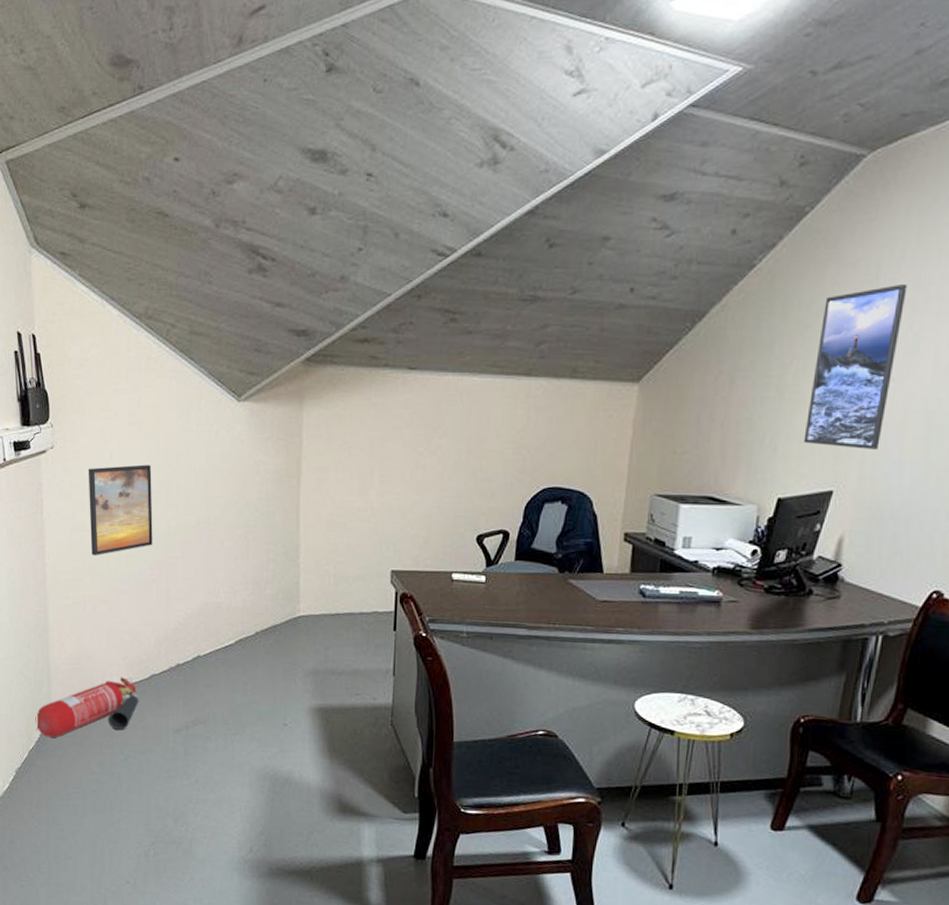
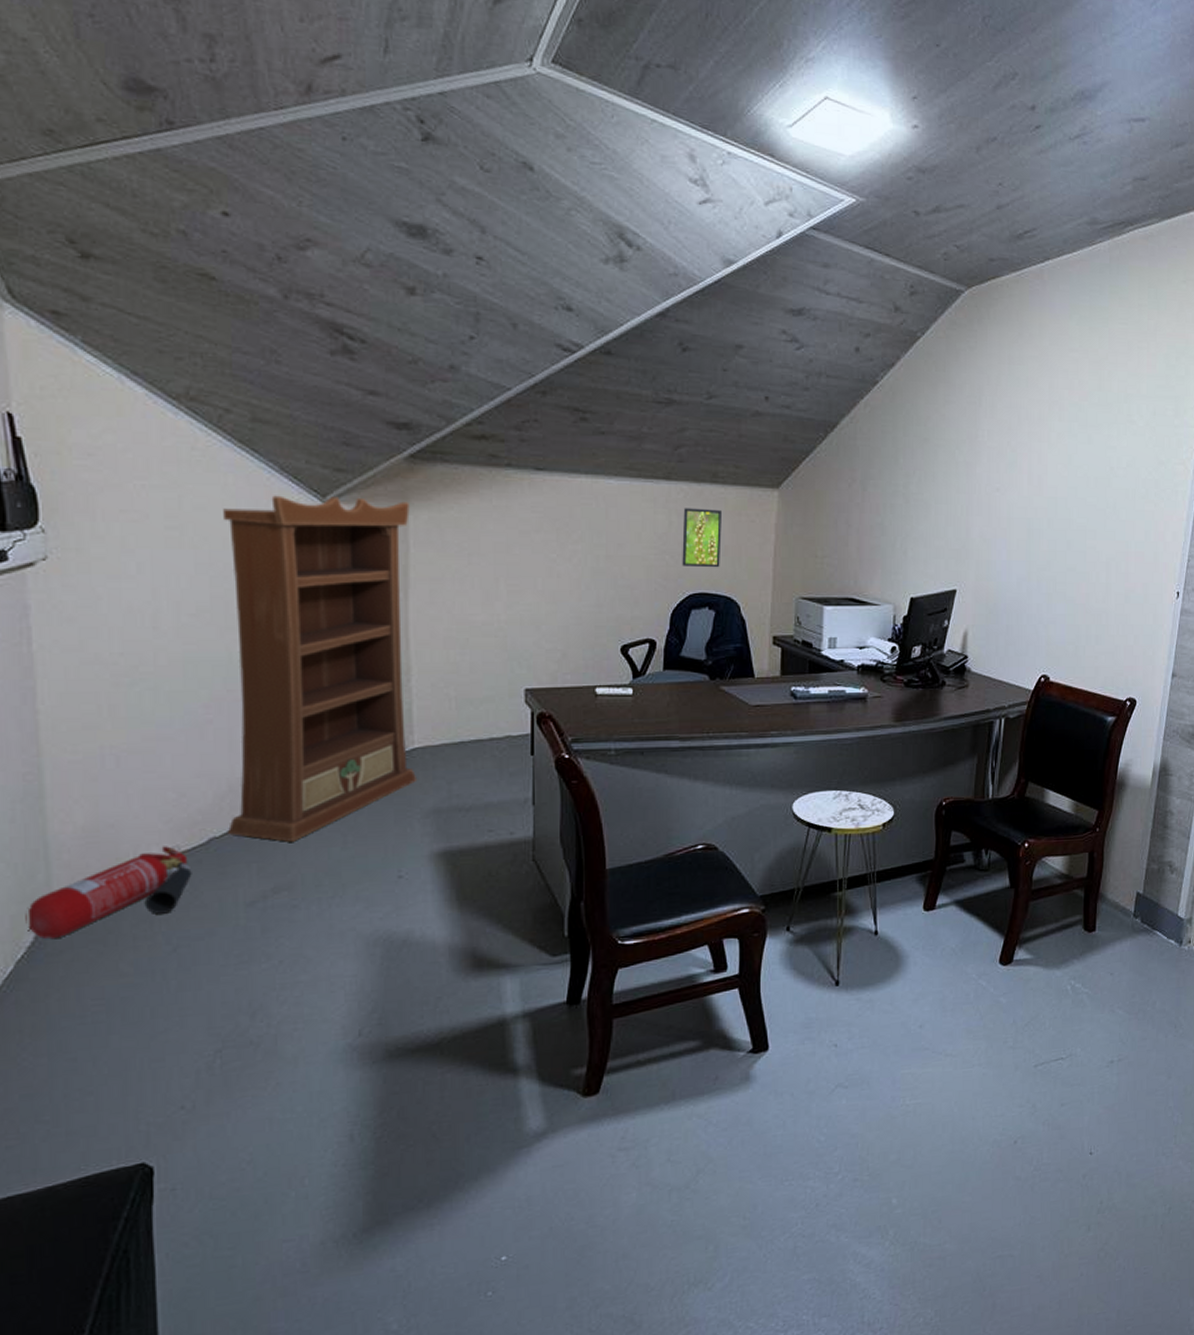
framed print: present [88,464,153,556] -> none [103,578,206,696]
bookcase: none [163,396,304,685] -> present [223,495,418,842]
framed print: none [538,403,579,463] -> present [682,508,722,568]
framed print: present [803,285,908,450] -> none [929,406,1004,552]

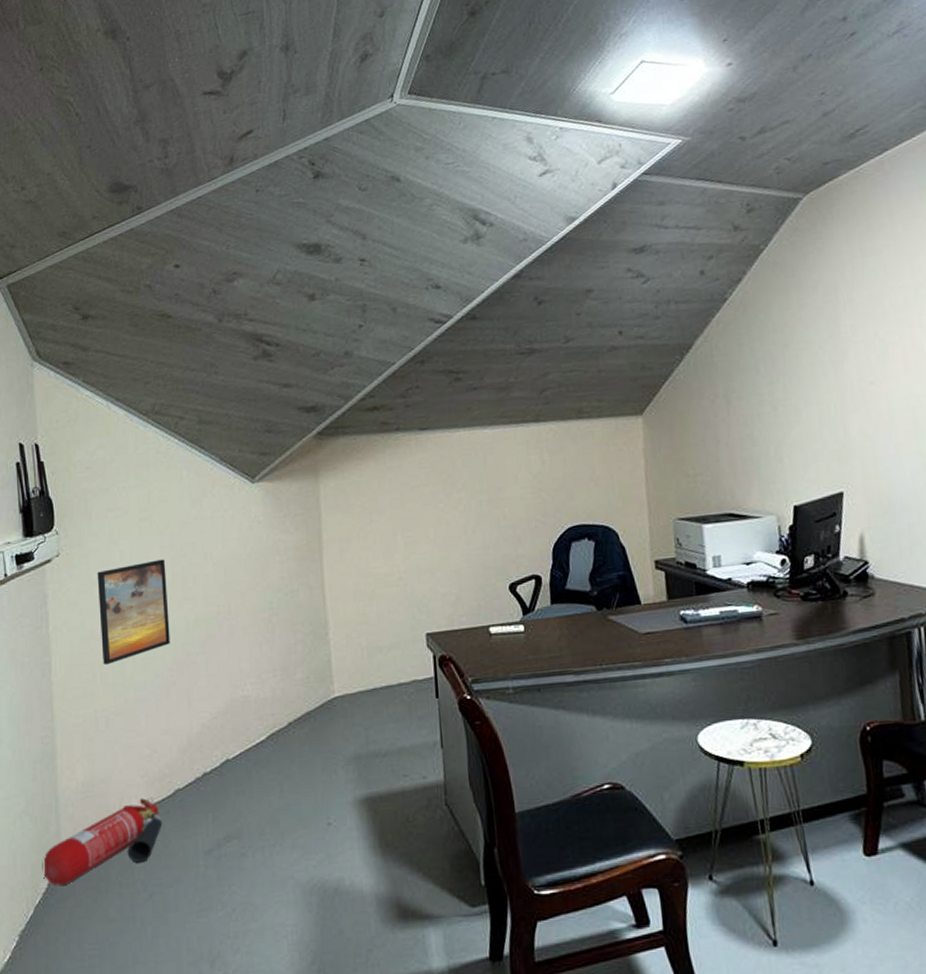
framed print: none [103,578,206,696] -> present [97,559,170,665]
bookcase: present [223,495,418,842] -> none [180,473,339,792]
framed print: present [682,508,722,568] -> none [554,443,595,501]

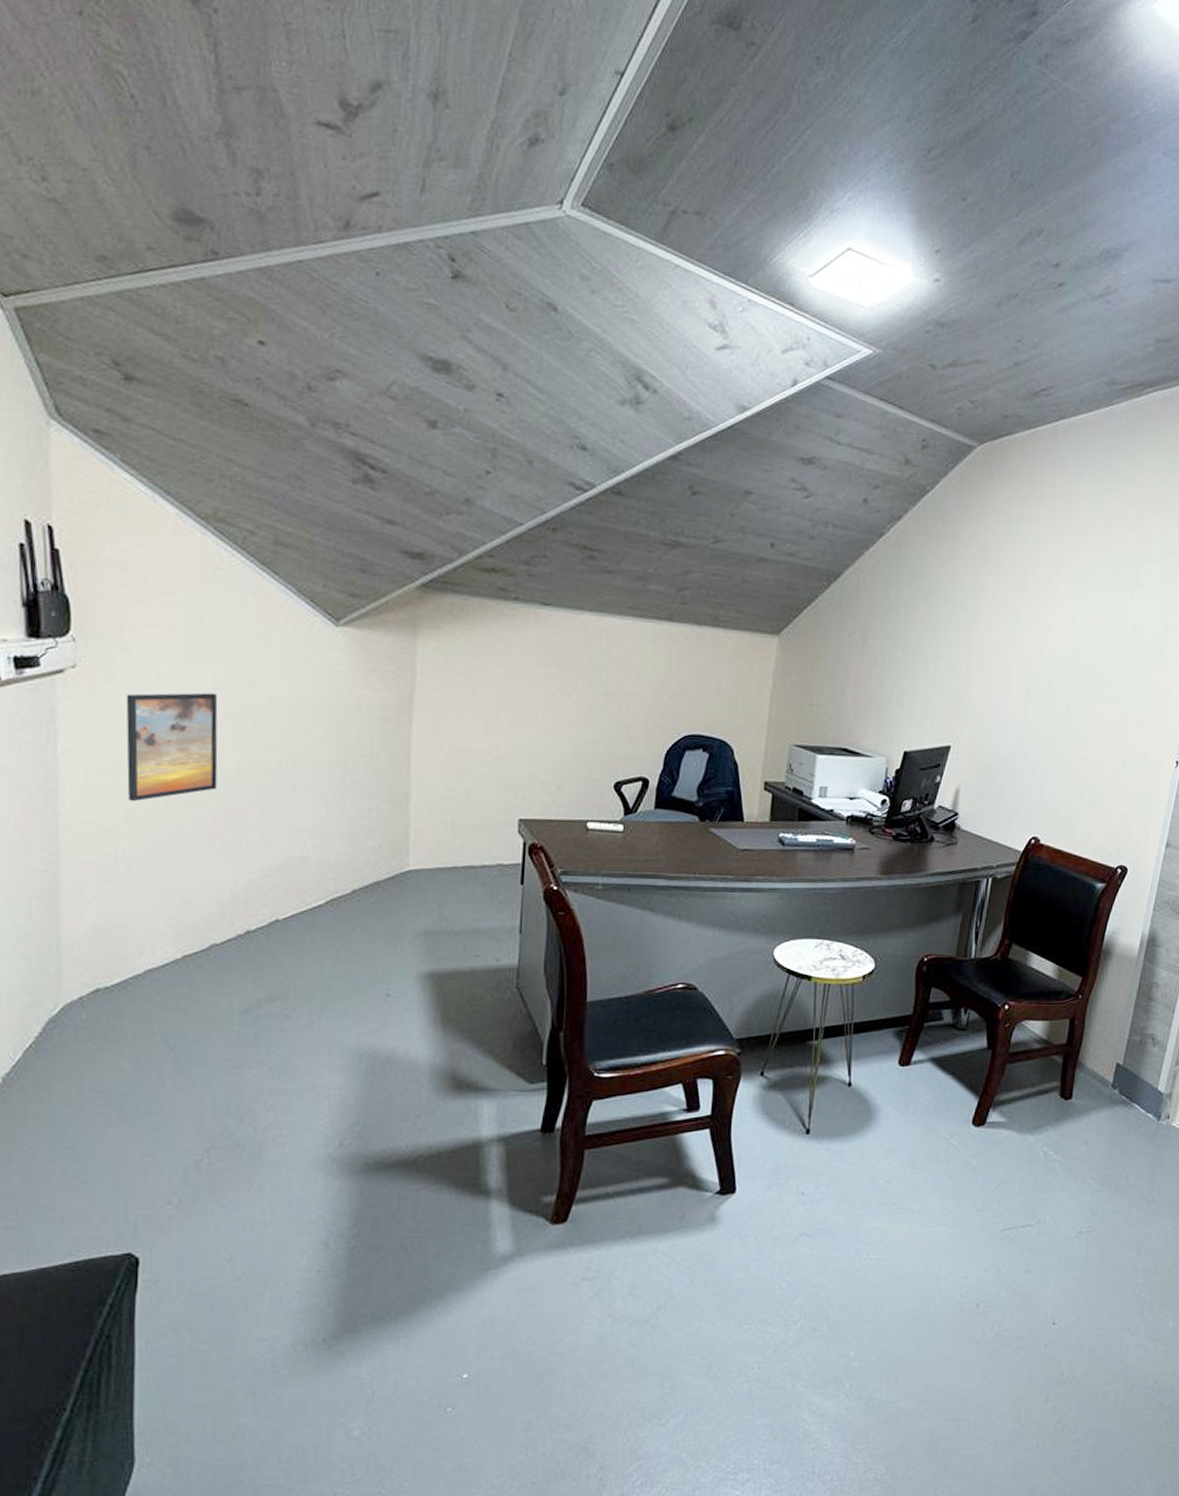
fire extinguisher: present [42,797,163,885] -> none [35,949,192,1030]

